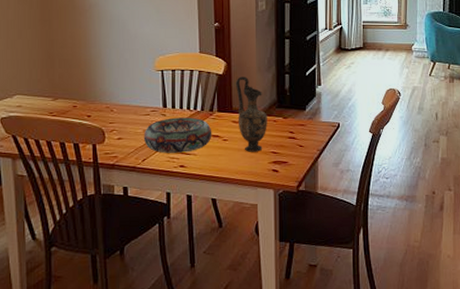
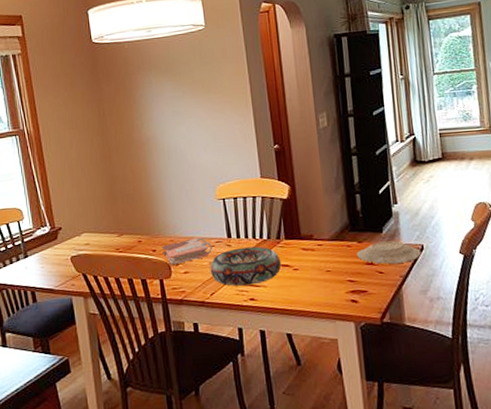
phonebook: none [97,106,147,131] -> present [161,237,212,265]
vase: present [236,76,267,152] -> none [302,199,341,282]
plate: none [282,118,337,139] -> present [357,240,422,264]

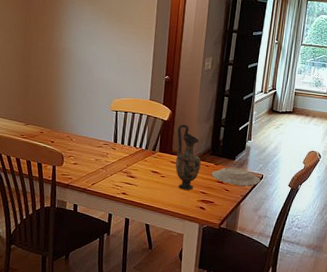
phonebook: present [161,237,212,265] -> none [59,137,100,156]
decorative bowl: present [210,246,282,286] -> none [95,152,153,183]
vase: none [302,199,341,282] -> present [175,124,201,190]

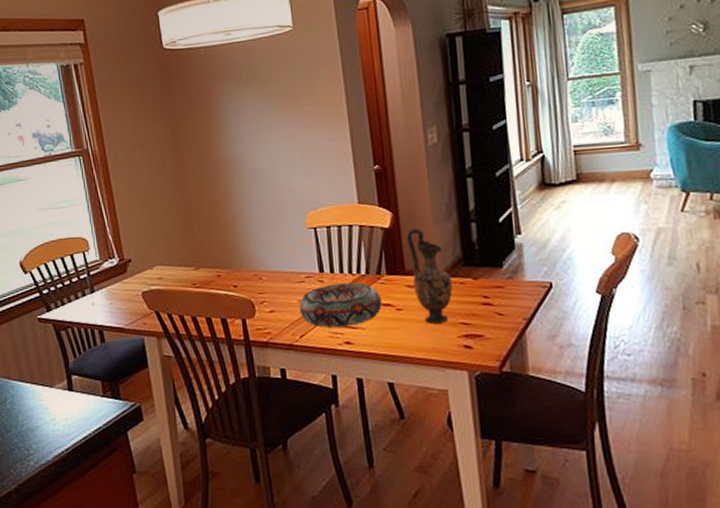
decorative bowl: none [95,152,153,183] -> present [299,282,383,328]
plate: present [212,166,261,186] -> none [472,277,550,305]

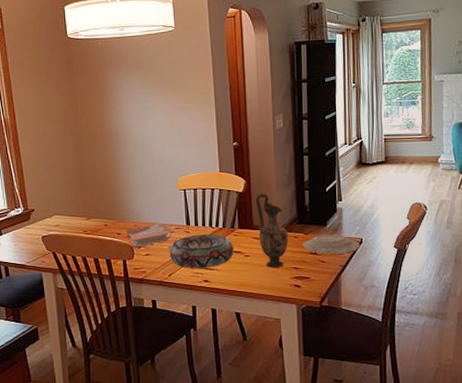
phonebook: none [243,272,302,303] -> present [126,224,172,248]
plate: none [472,277,550,305] -> present [303,234,360,254]

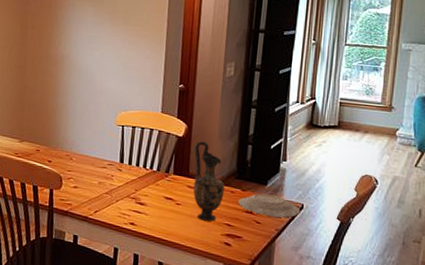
phonebook: present [126,224,172,248] -> none [57,156,104,178]
decorative bowl: present [169,234,234,269] -> none [98,173,166,211]

